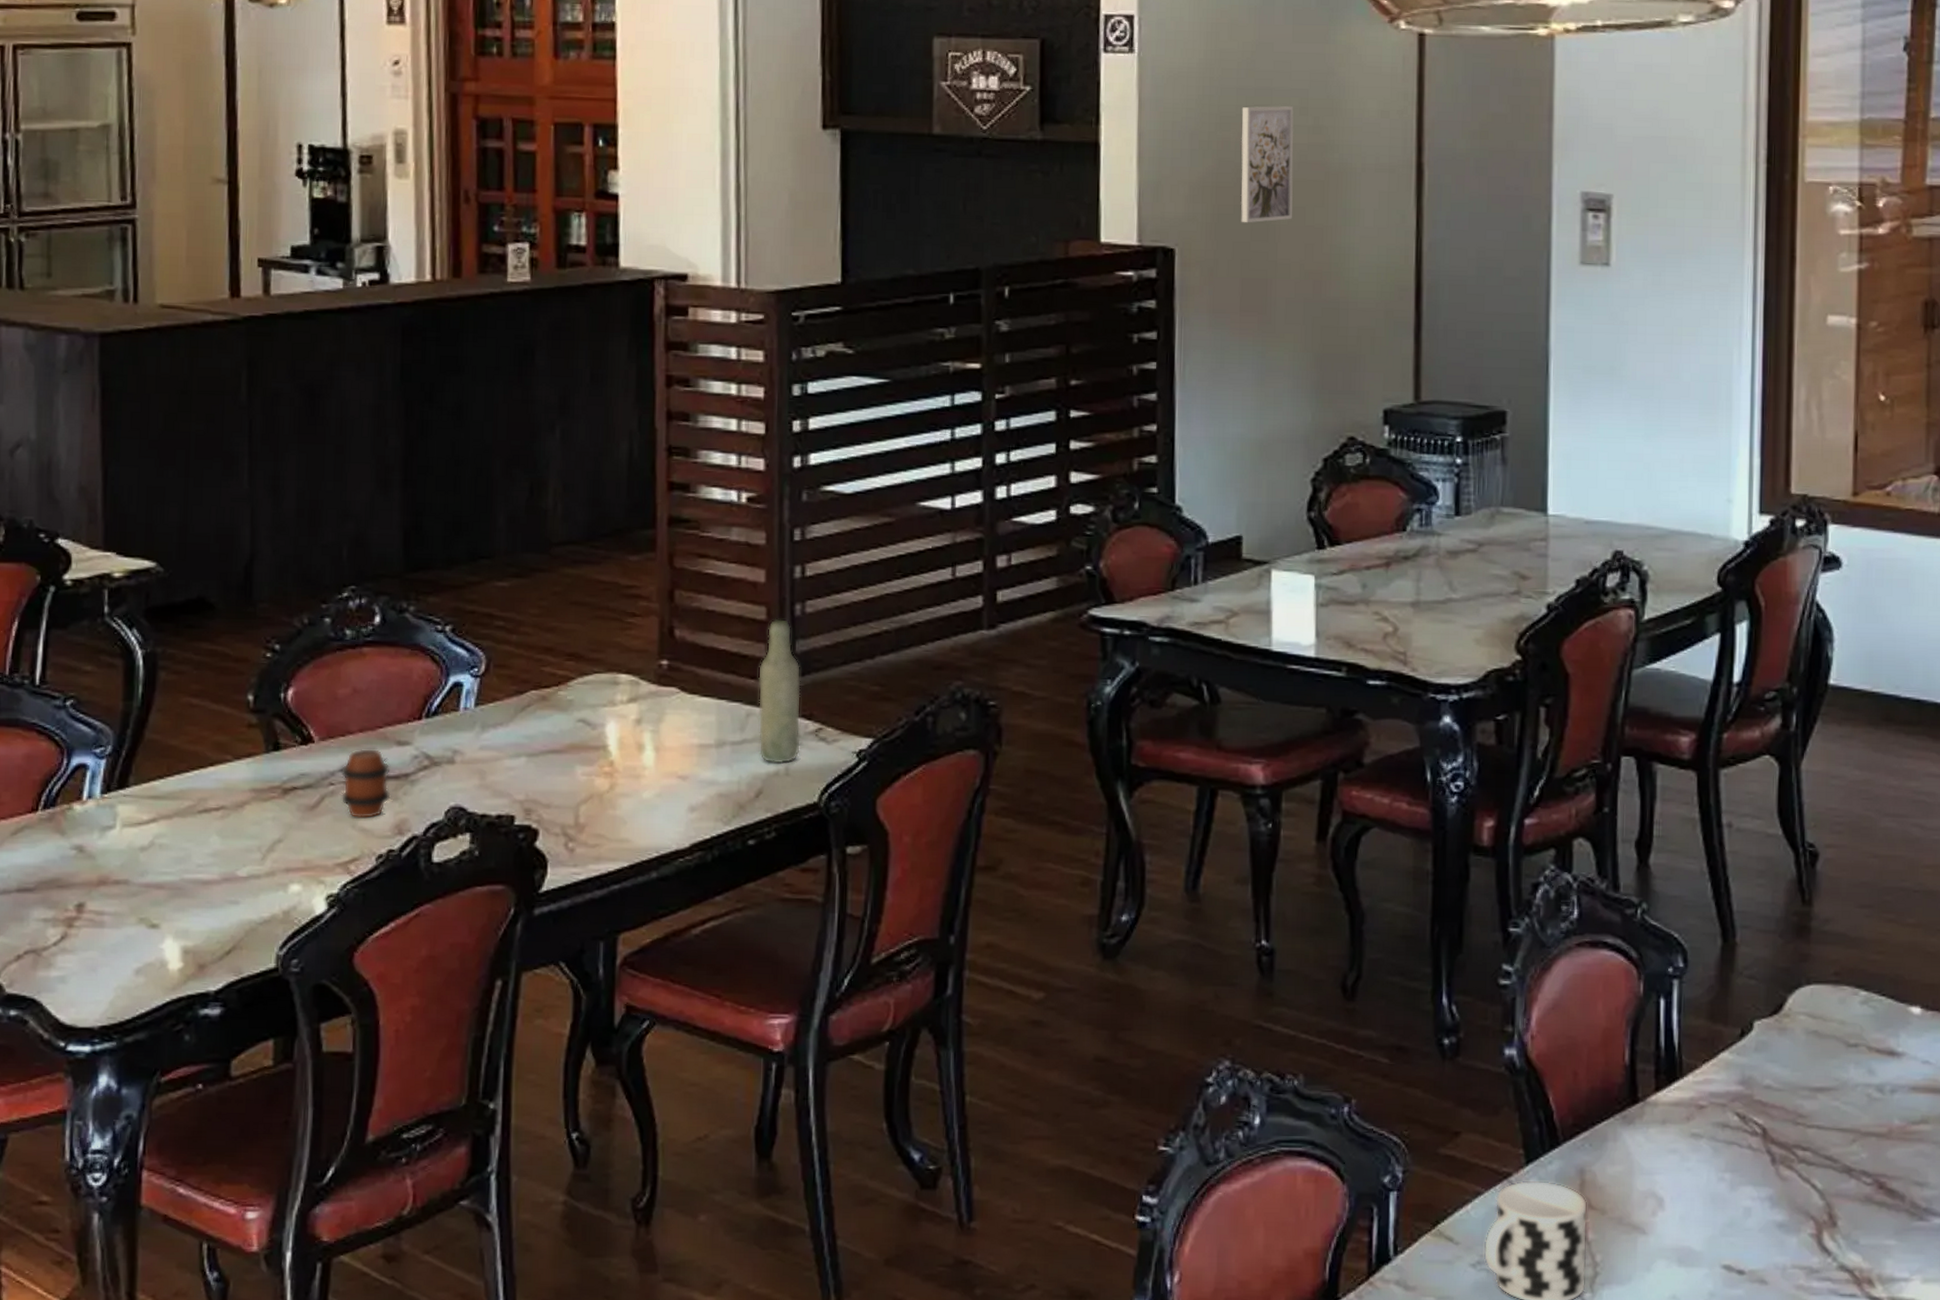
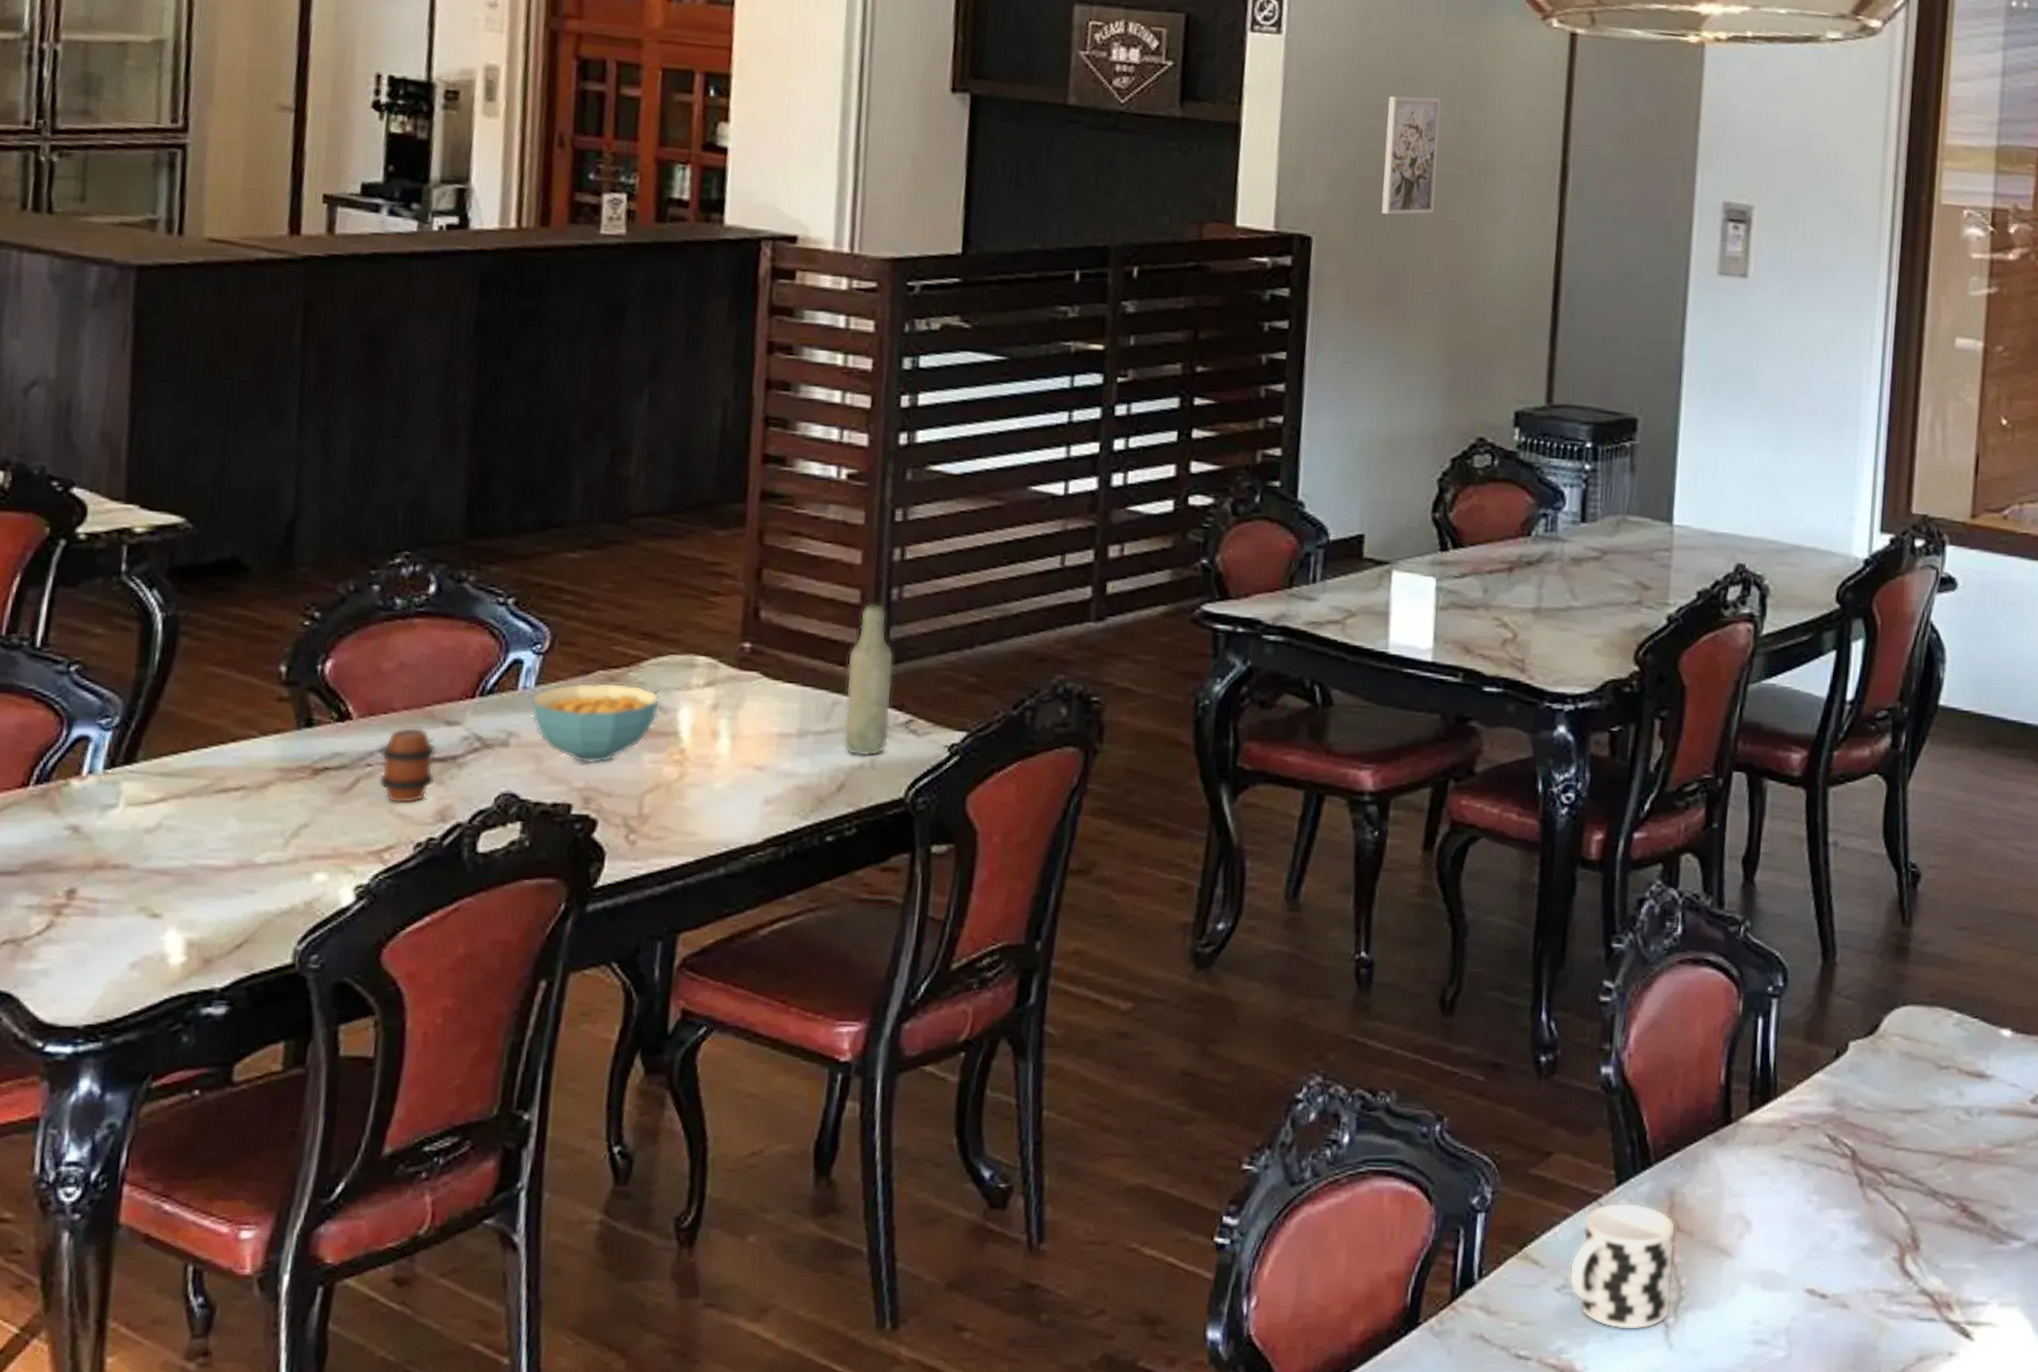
cereal bowl: none [472,701,588,778] -> present [531,682,660,764]

